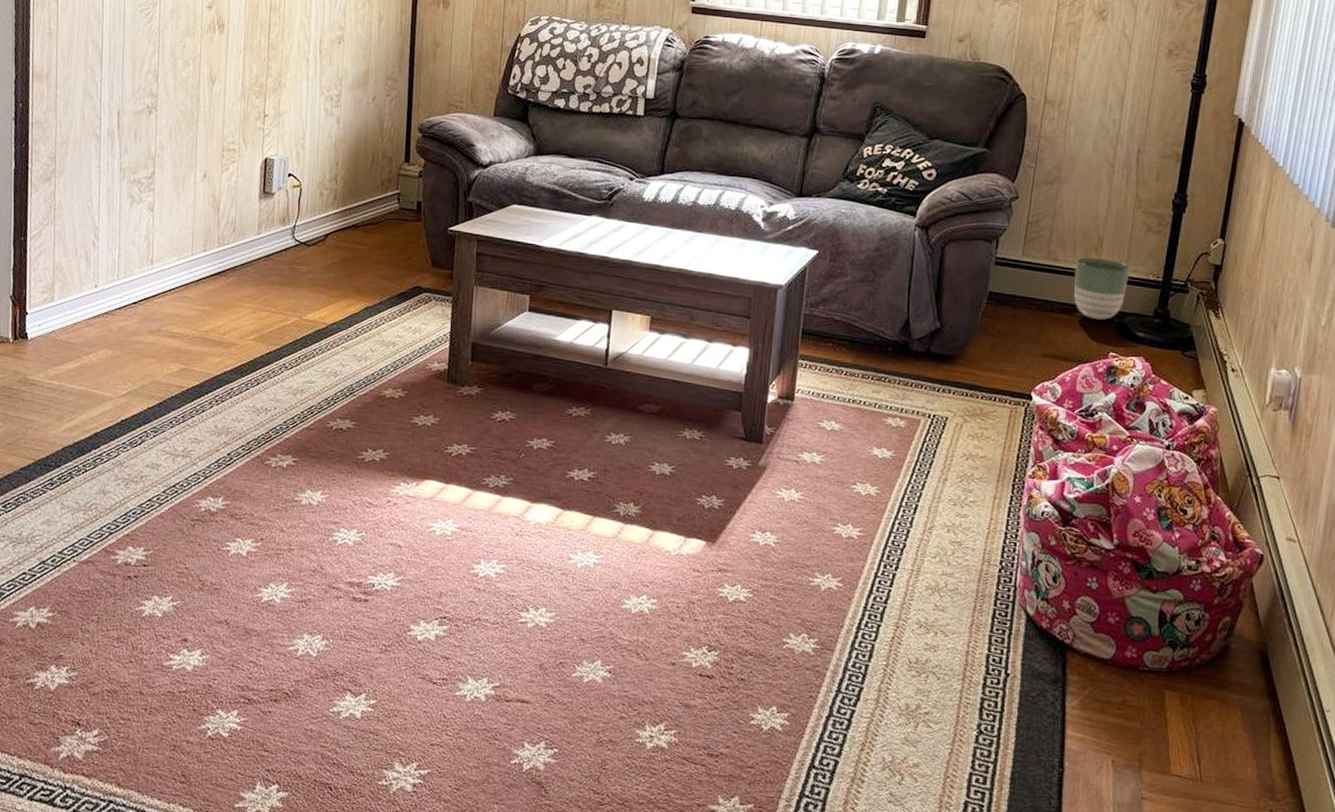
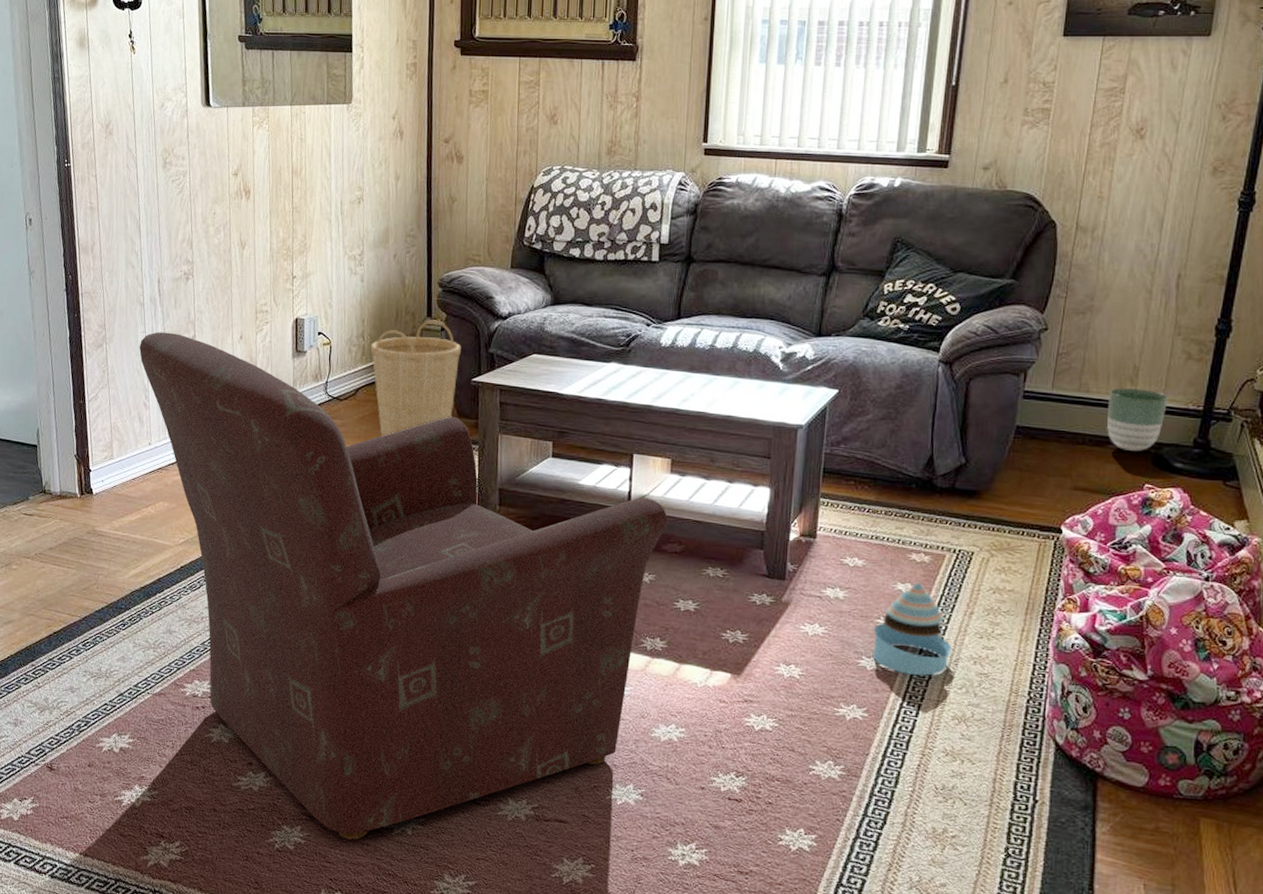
armchair: none [91,167,645,725] -> present [139,332,668,840]
basket: none [343,165,439,285] -> present [370,320,461,437]
stacking toy: none [847,447,927,545] -> present [872,582,953,677]

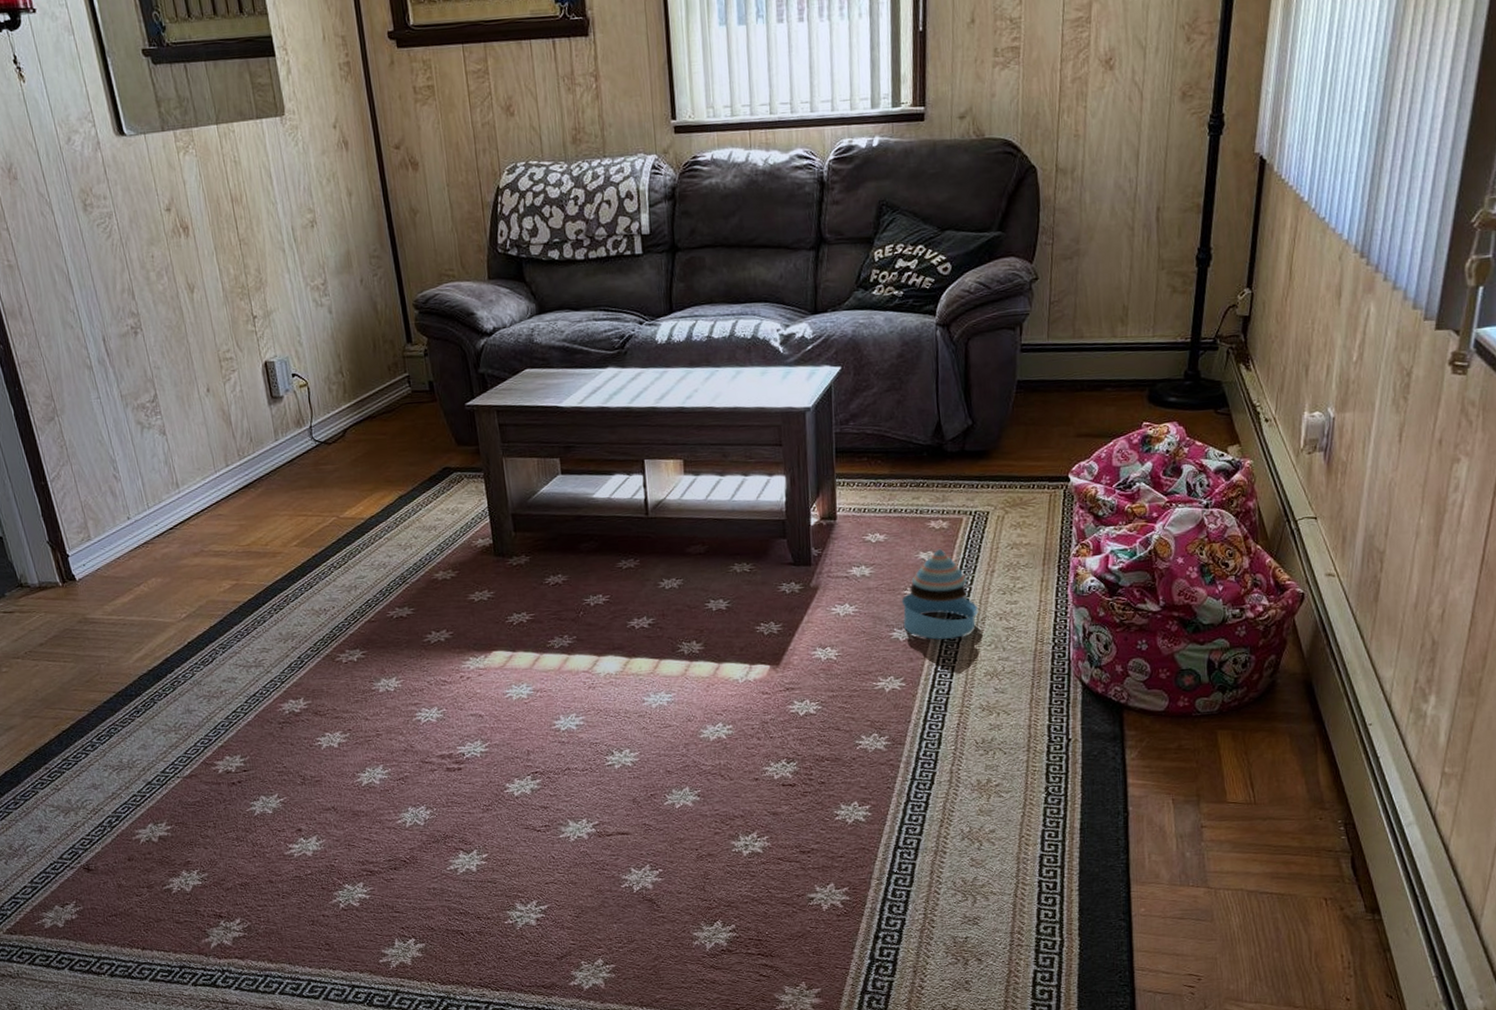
armchair: present [139,332,668,840] -> none [95,394,688,887]
basket: present [370,320,461,437] -> none [351,345,451,477]
planter: present [1106,388,1168,452] -> none [1102,328,1157,392]

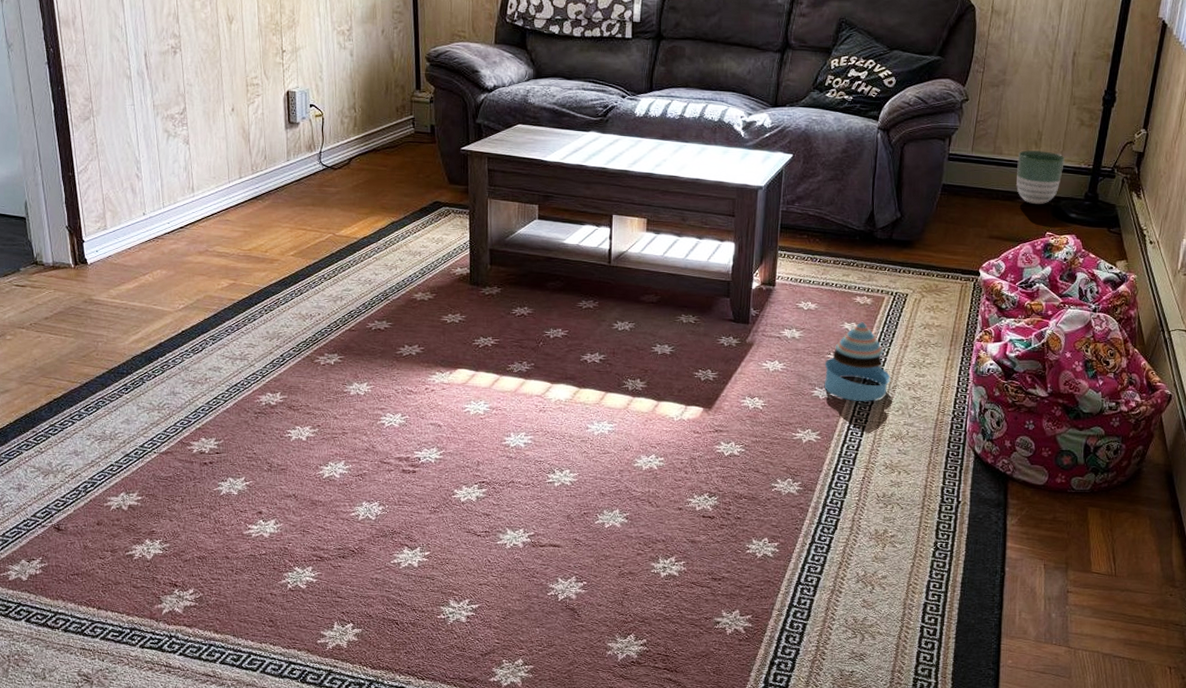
planter: none [1102,328,1157,392] -> present [1015,150,1065,205]

